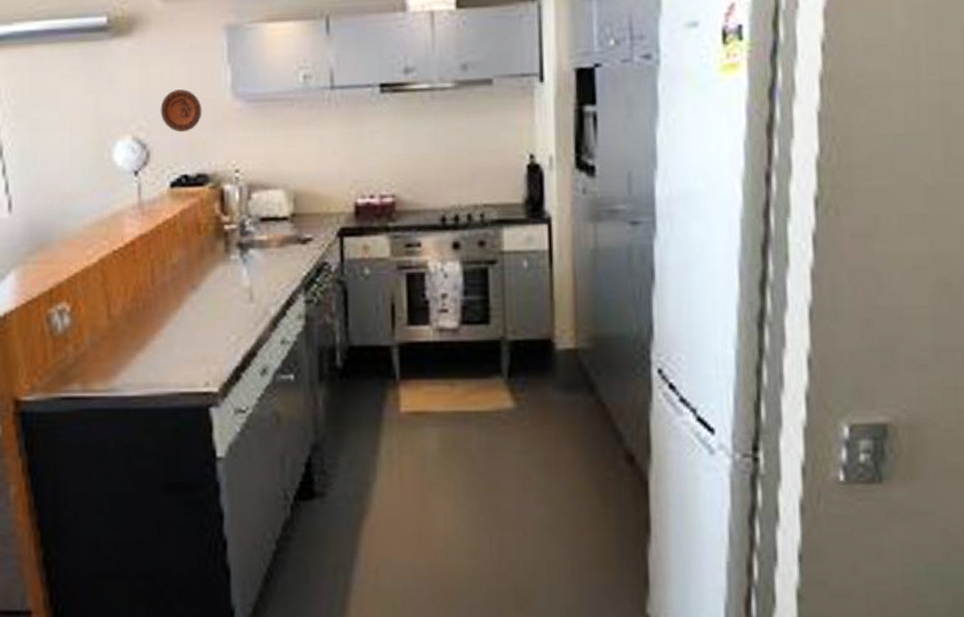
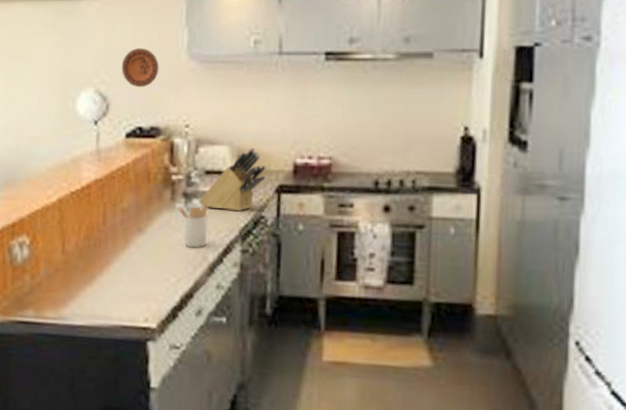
utensil holder: none [233,250,268,302] -> present [178,200,208,248]
knife block: none [255,189,326,260] -> present [199,147,266,212]

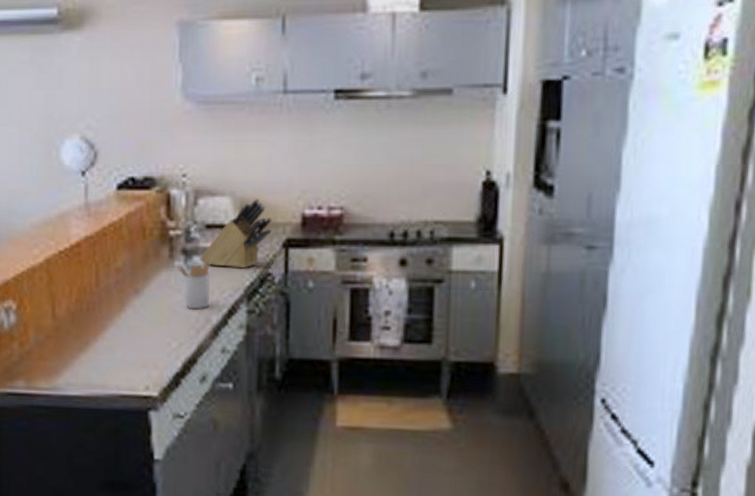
decorative plate: present [121,48,159,88] -> none [109,88,151,133]

